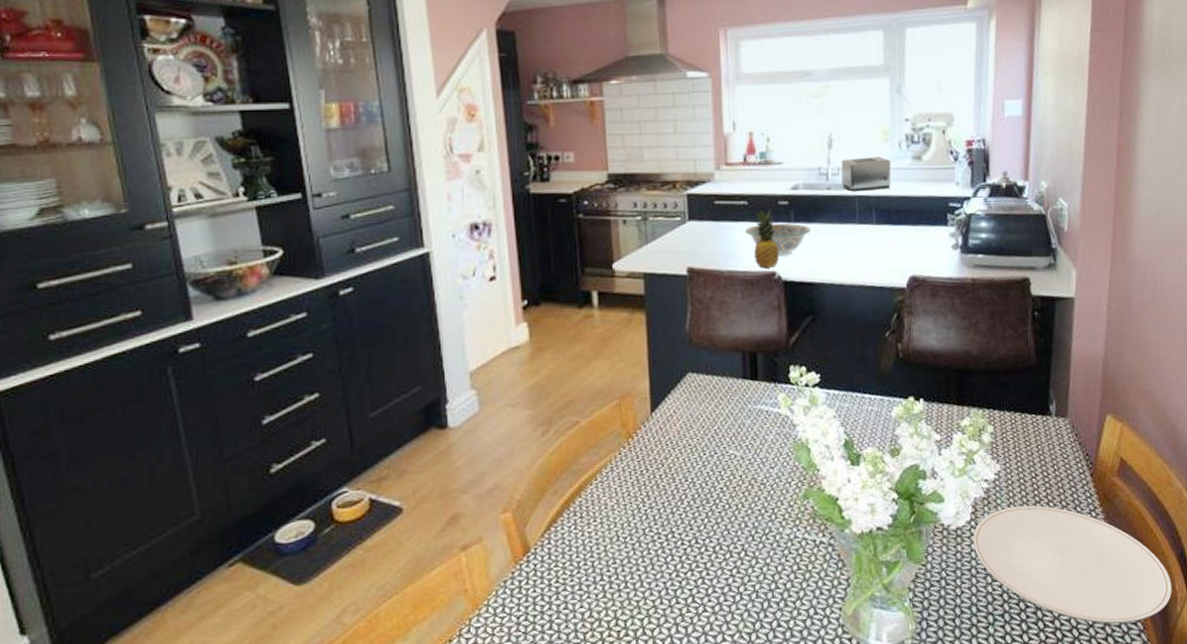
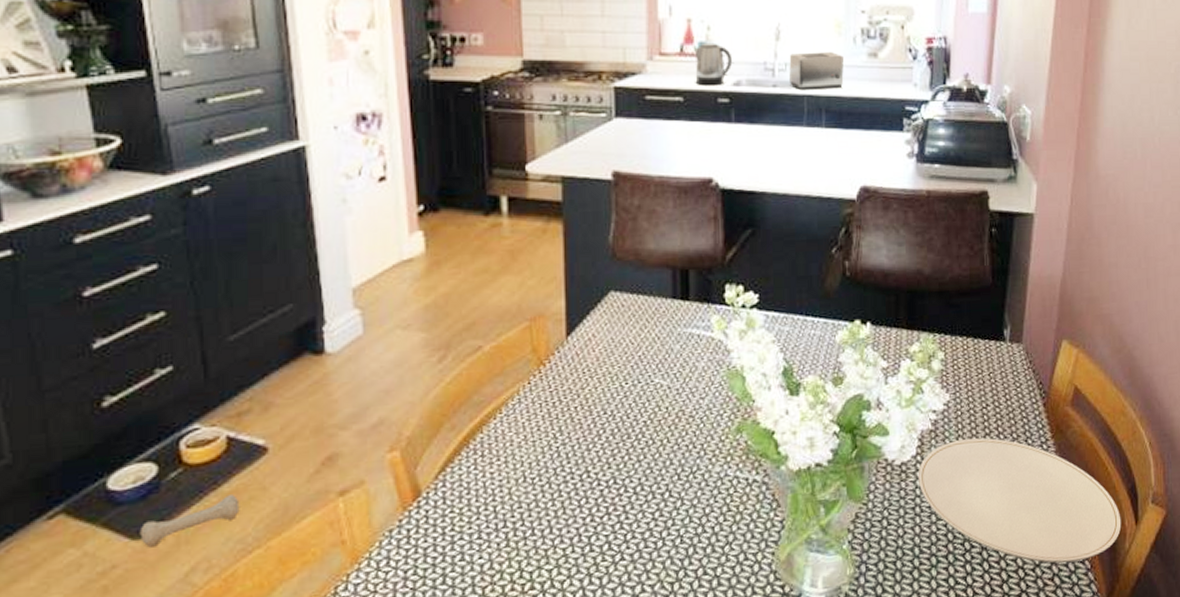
dog toy: none [301,548,381,592] -> present [139,495,240,548]
bowl: present [745,223,811,257] -> none [680,123,754,161]
fruit: present [754,210,780,268] -> none [689,108,718,174]
kettle: none [756,152,791,191] -> present [694,42,733,87]

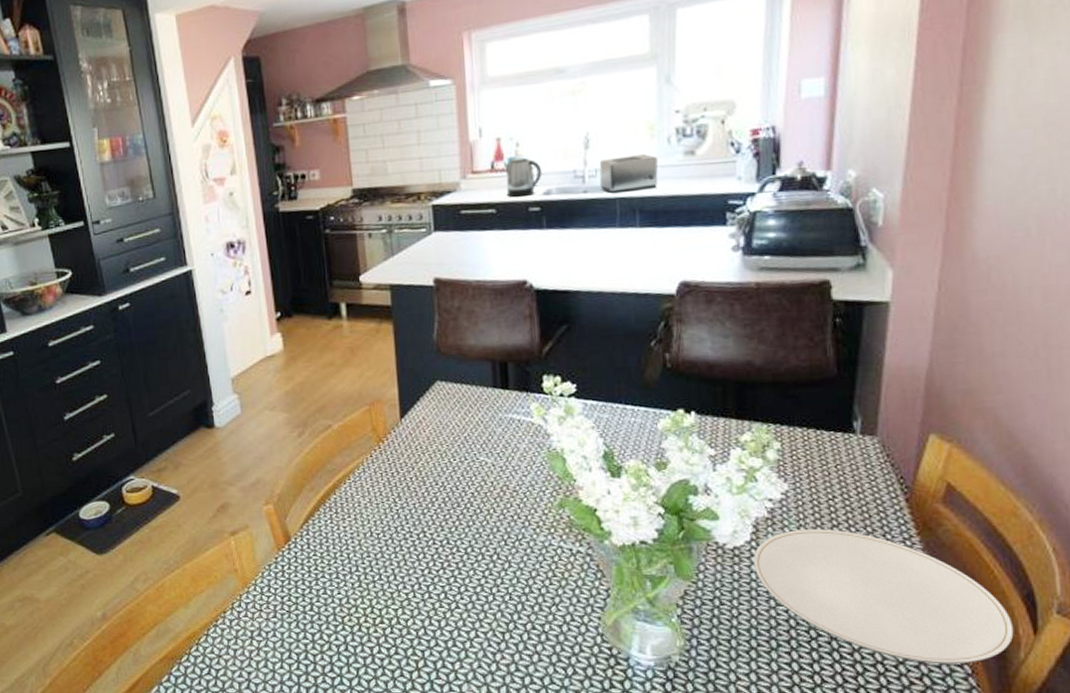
dog toy: present [139,495,240,548] -> none [101,528,164,561]

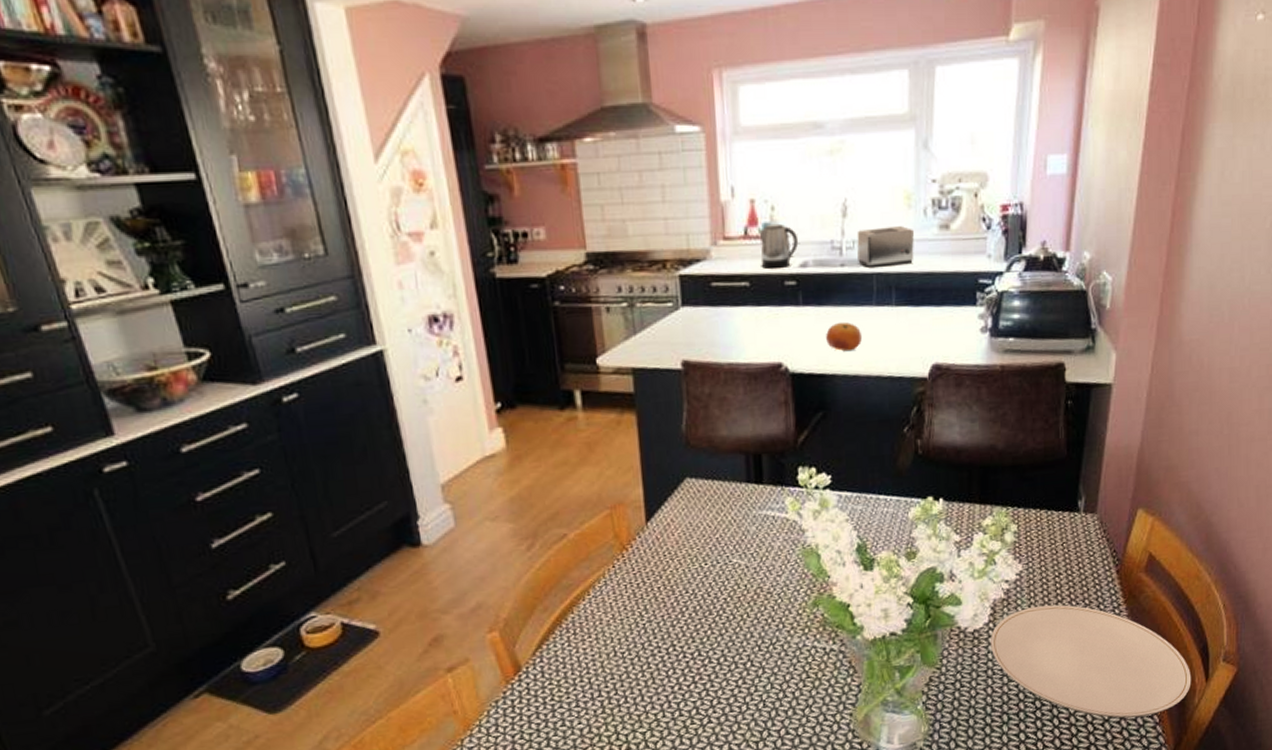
fruit: none [570,243,607,270] -> present [826,322,863,352]

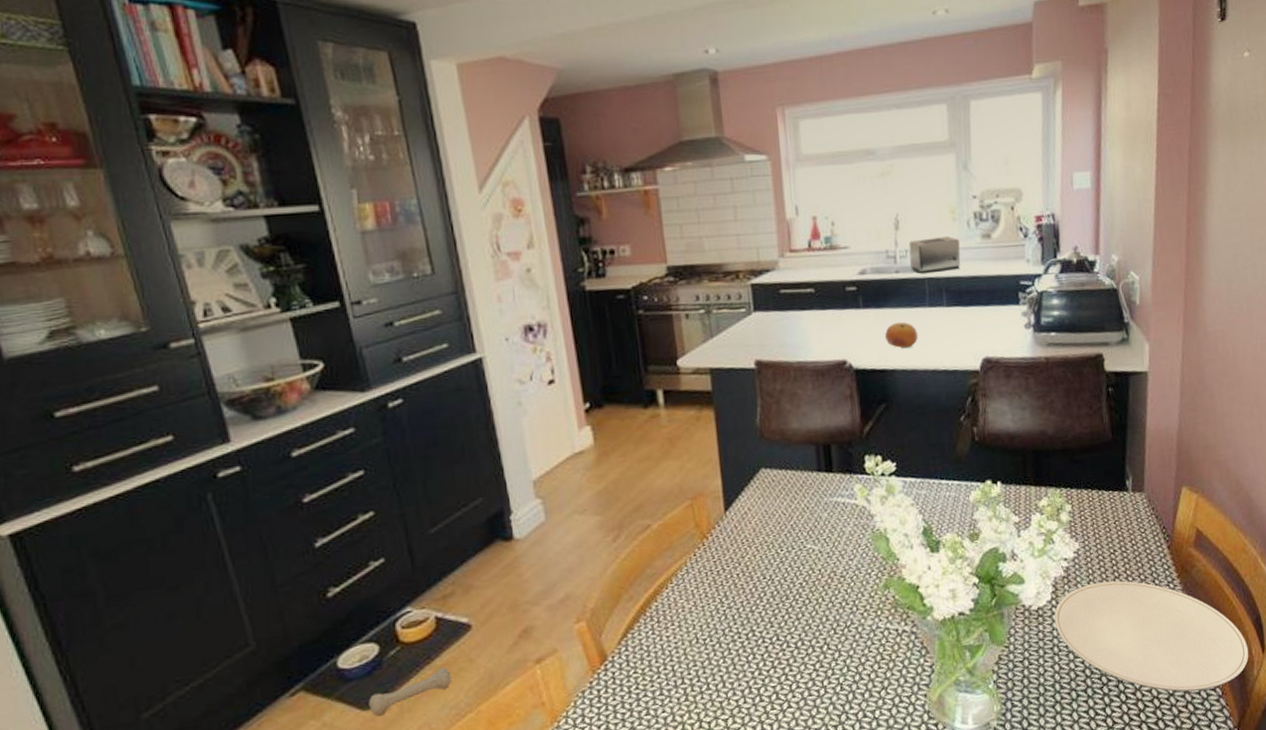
dog toy: none [275,673,361,720] -> present [368,667,452,716]
kettle: present [759,223,799,270] -> none [821,236,857,277]

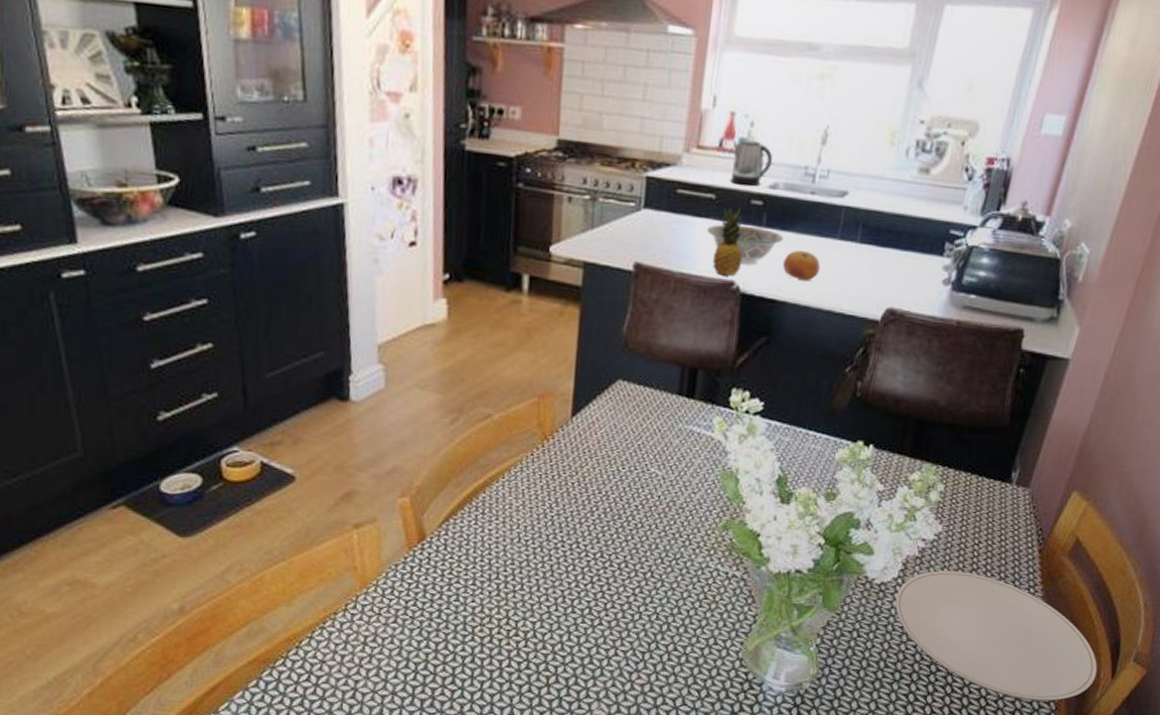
dog toy: present [368,667,452,716] -> none [186,512,269,546]
bowl: none [813,309,881,344] -> present [707,224,784,266]
kettle: none [821,236,857,277] -> present [730,139,773,187]
fruit: none [823,296,849,357] -> present [712,208,743,276]
toaster: present [908,236,961,274] -> none [829,160,892,203]

